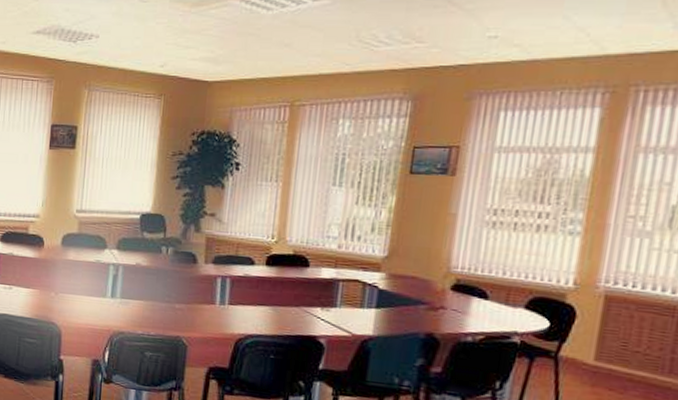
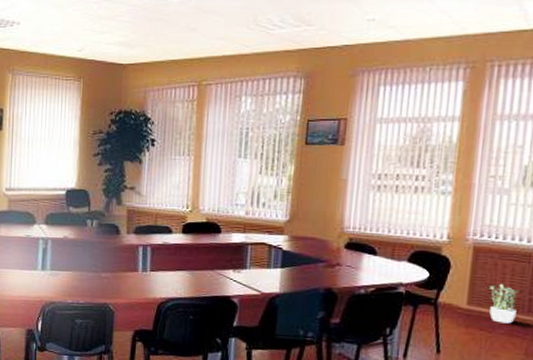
potted plant: none [620,339,661,385] -> present [488,283,521,324]

